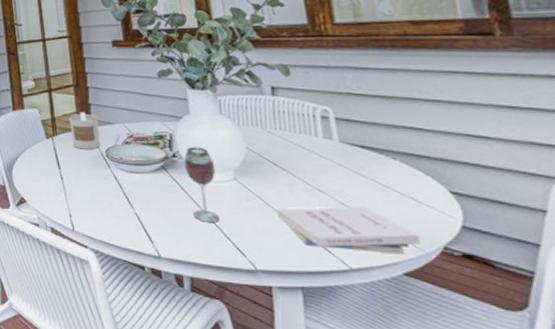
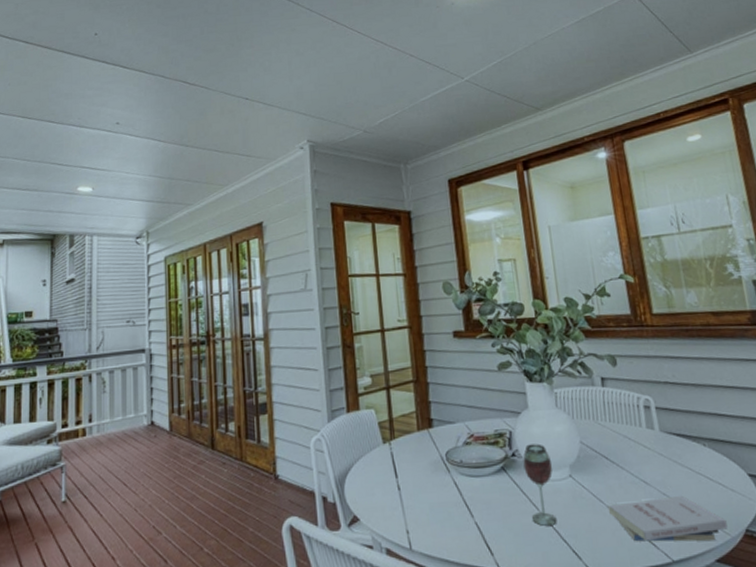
candle: present [69,112,101,149] -> none [408,411,441,454]

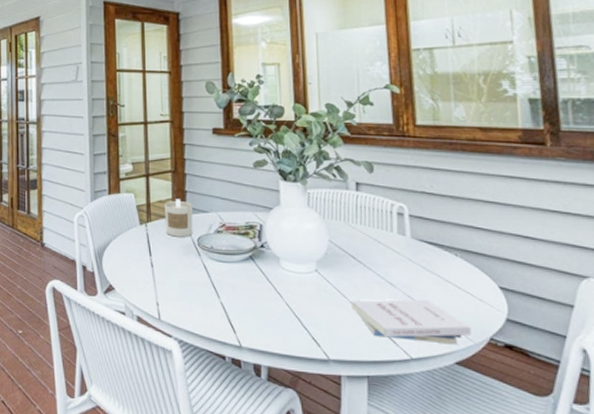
candle: none [408,411,441,454] -> present [164,199,193,237]
wineglass: present [523,443,557,526] -> none [271,238,300,313]

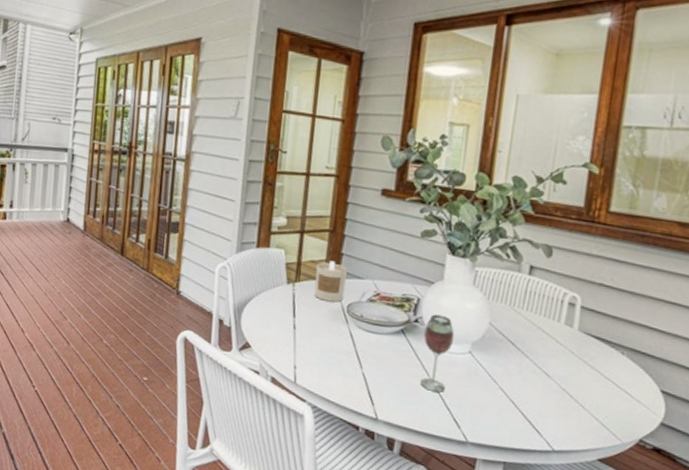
wineglass: none [271,238,300,313] -> present [421,314,455,393]
books: present [350,299,471,345] -> none [499,386,622,443]

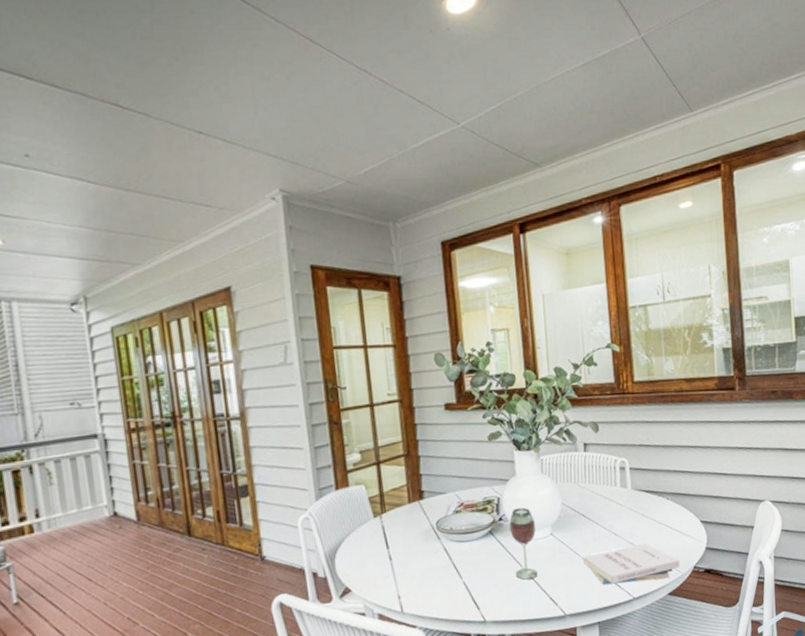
candle: present [313,261,347,303] -> none [399,484,431,525]
books: none [499,386,622,443] -> present [582,543,680,585]

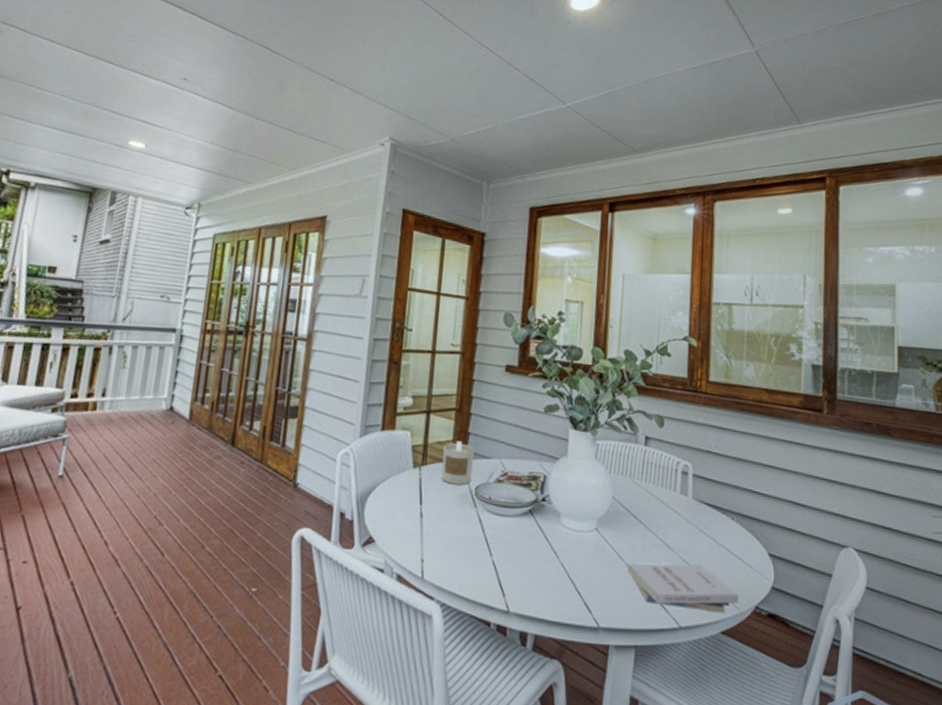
candle: none [399,484,431,525] -> present [441,441,474,485]
wineglass: present [509,507,538,580] -> none [551,491,581,575]

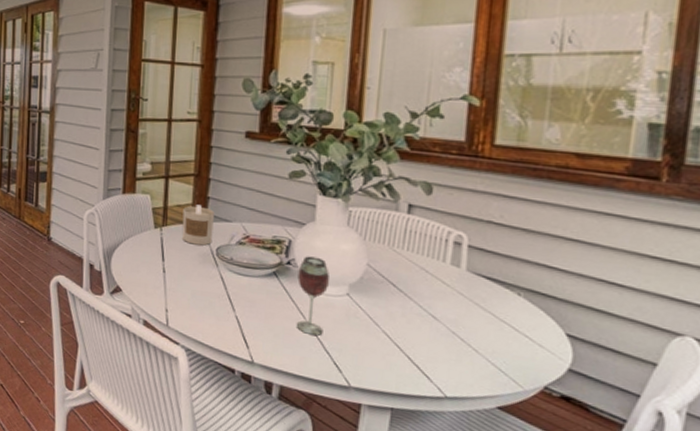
wineglass: none [551,491,581,575] -> present [297,256,331,336]
books: present [626,563,739,613] -> none [382,329,523,389]

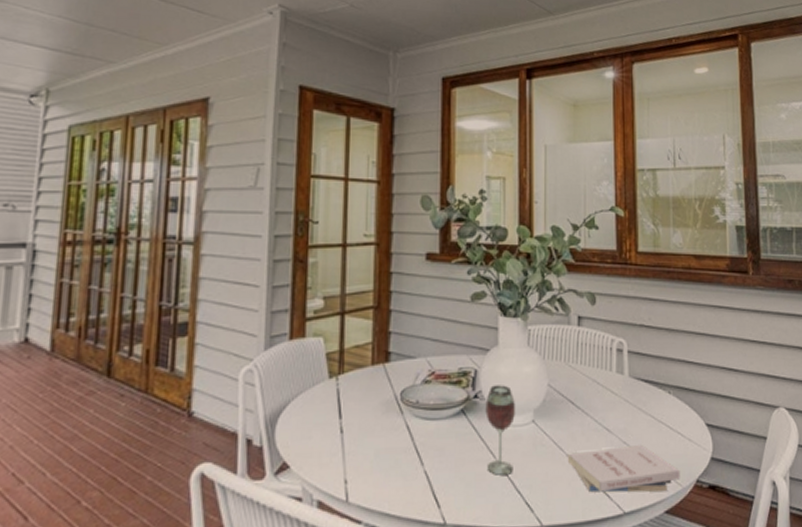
candle: present [181,205,214,246] -> none [361,342,397,392]
books: none [382,329,523,389] -> present [567,444,680,493]

